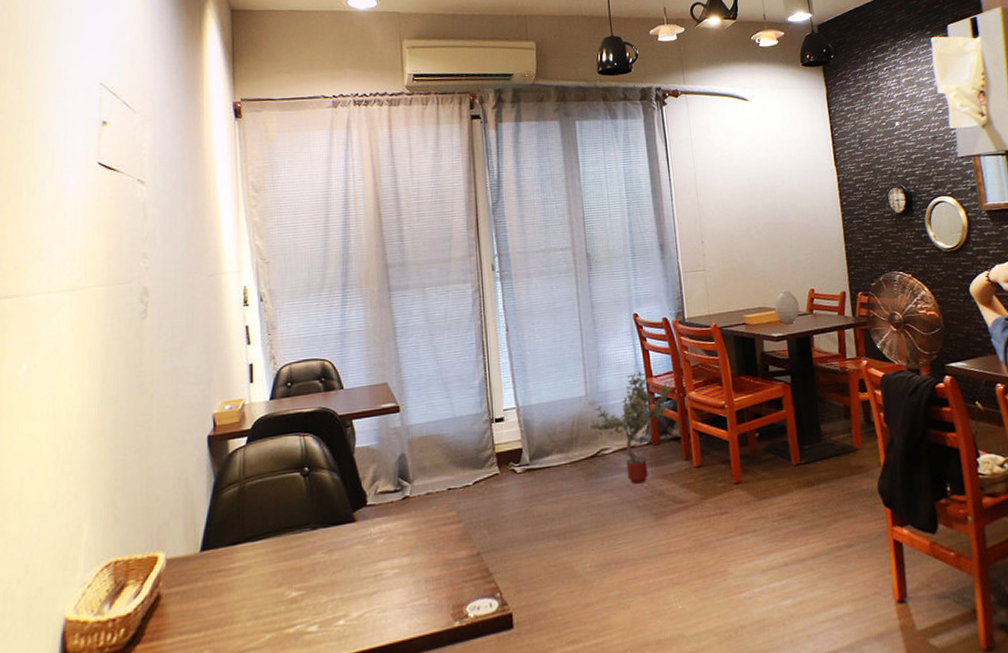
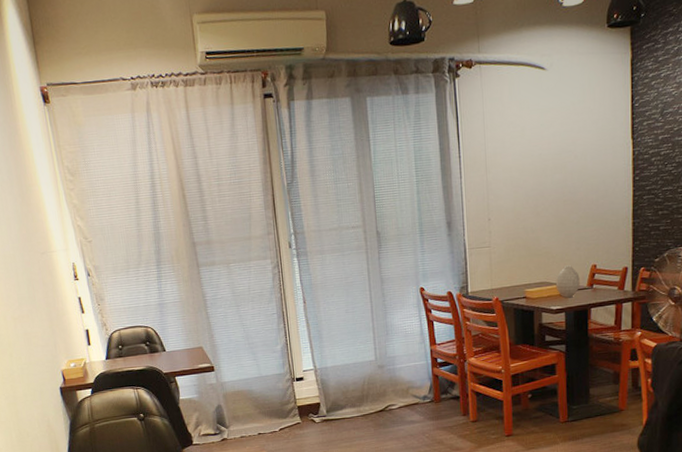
potted tree: present [589,372,674,484] -> none [378,340,454,434]

